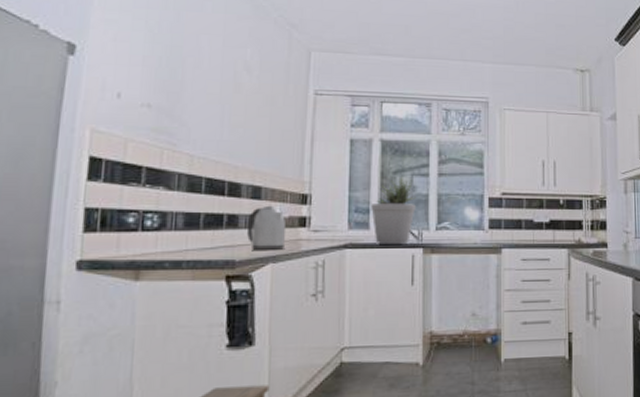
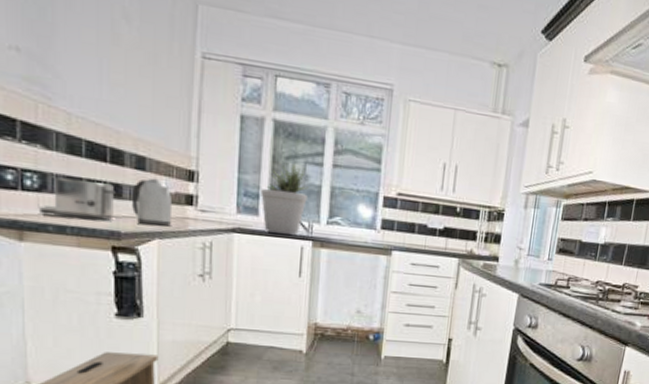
toaster: none [156,214,232,253] -> present [38,176,116,221]

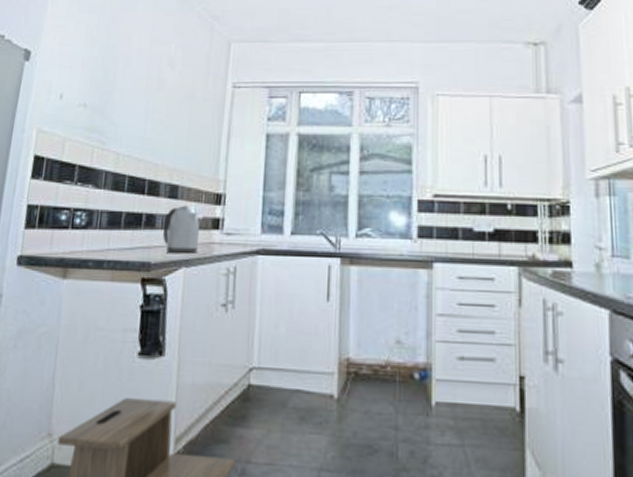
toaster: present [38,176,116,221] -> none [82,212,150,253]
potted plant: present [261,163,308,235] -> none [285,175,334,252]

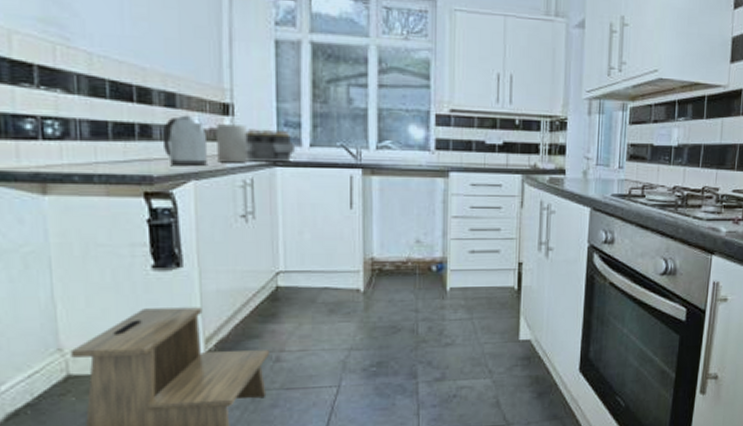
canister: none [206,213,235,251] -> present [216,124,248,163]
spice rack: none [231,217,278,251] -> present [245,128,296,162]

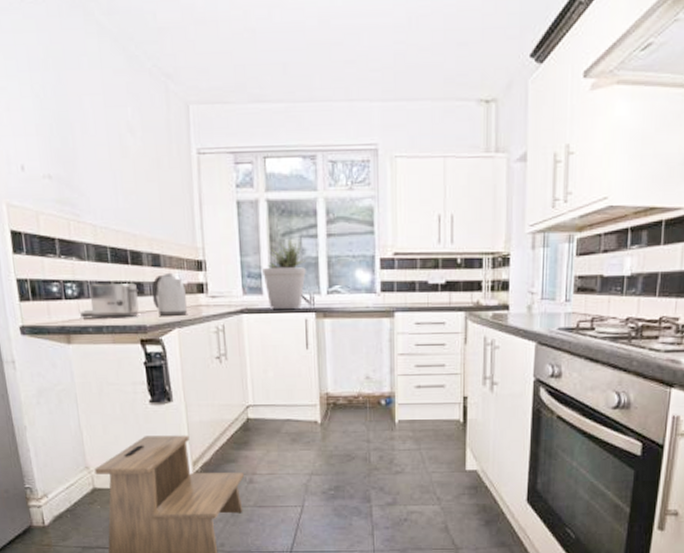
toaster: none [61,121,145,166] -> present [78,283,139,319]
canister: present [216,124,248,163] -> none [193,278,219,312]
spice rack: present [245,128,296,162] -> none [216,281,258,310]
potted plant: none [303,87,353,164] -> present [262,239,306,309]

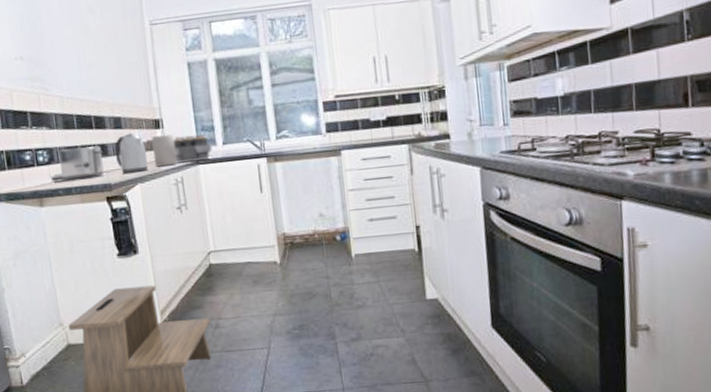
canister: none [193,278,219,312] -> present [152,134,177,167]
spice rack: none [216,281,258,310] -> present [173,134,213,163]
potted plant: present [262,239,306,309] -> none [215,92,255,158]

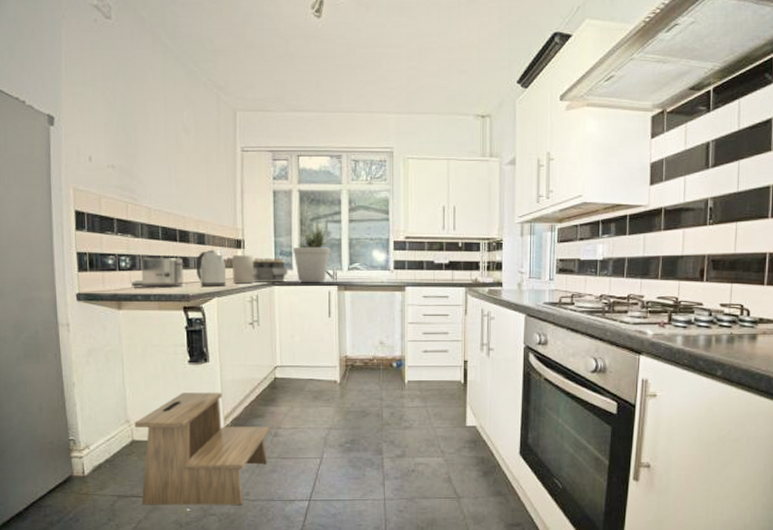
potted plant: none [215,92,255,158] -> present [293,224,330,282]

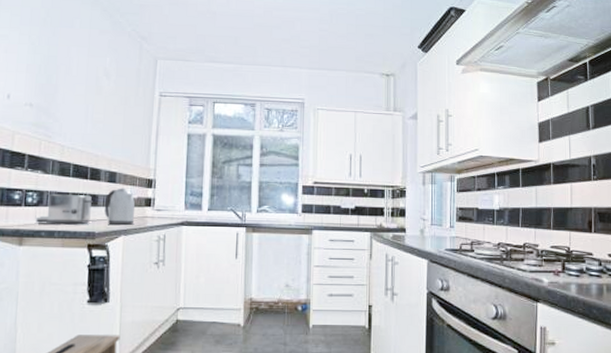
canister: present [232,255,254,284] -> none [141,194,164,223]
spice rack: present [252,257,289,282] -> none [161,197,198,222]
potted plant: present [293,224,330,282] -> none [204,166,241,223]

